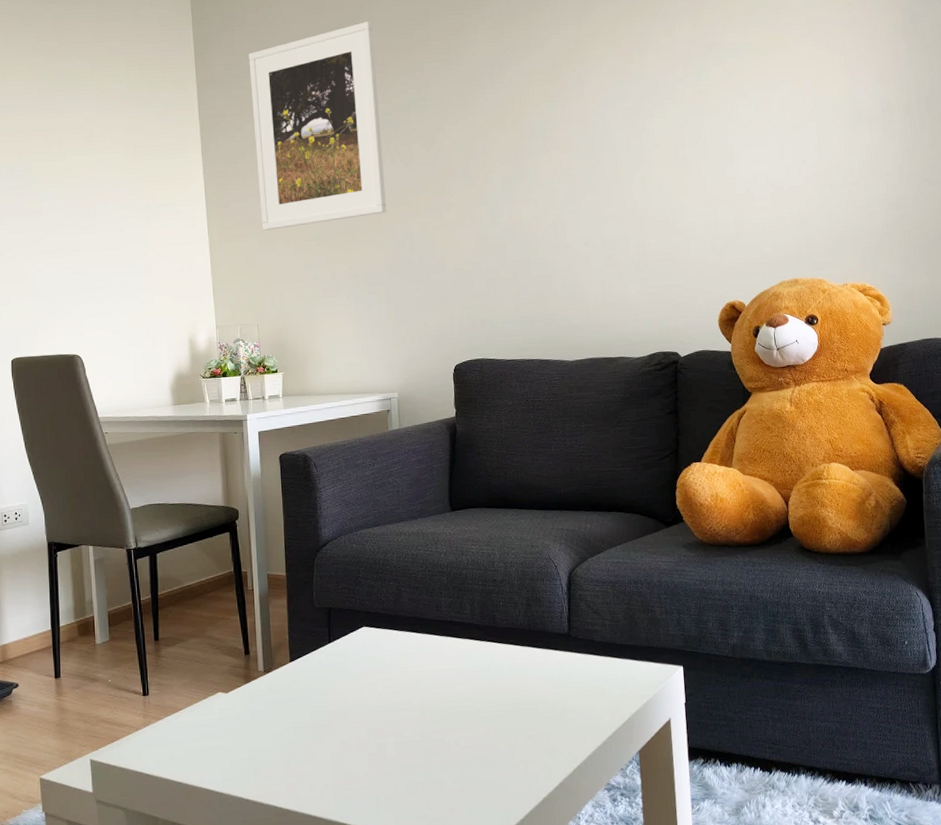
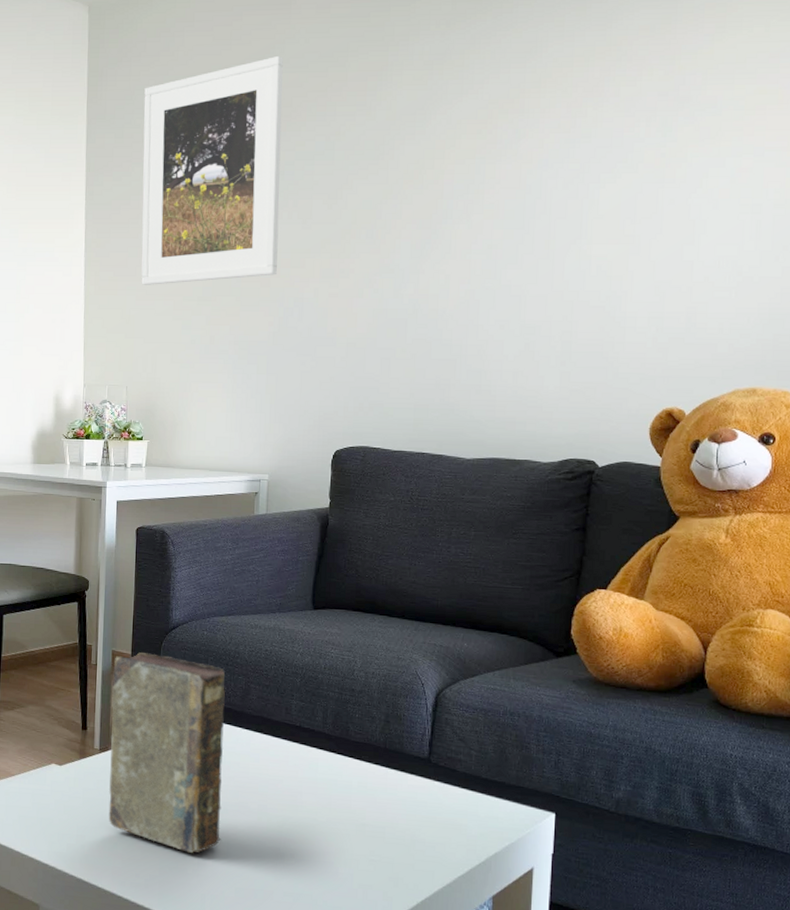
book: none [270,572,389,758] -> present [108,652,225,853]

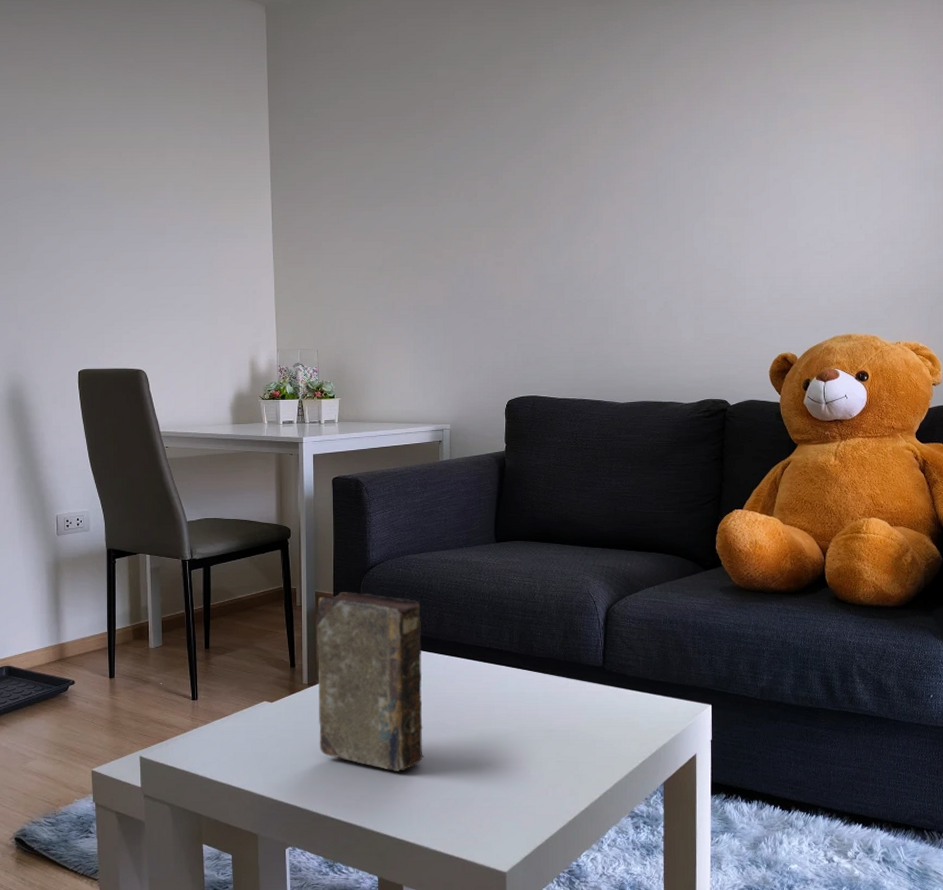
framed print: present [141,55,283,285] -> none [321,53,448,258]

